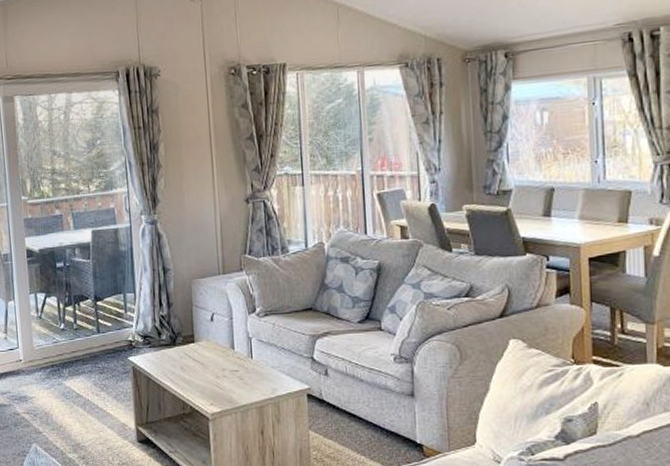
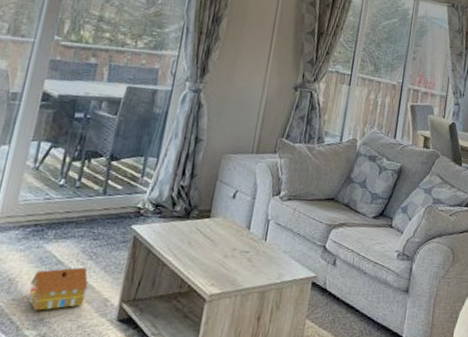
toy house: none [61,398,107,437] -> present [28,267,88,311]

